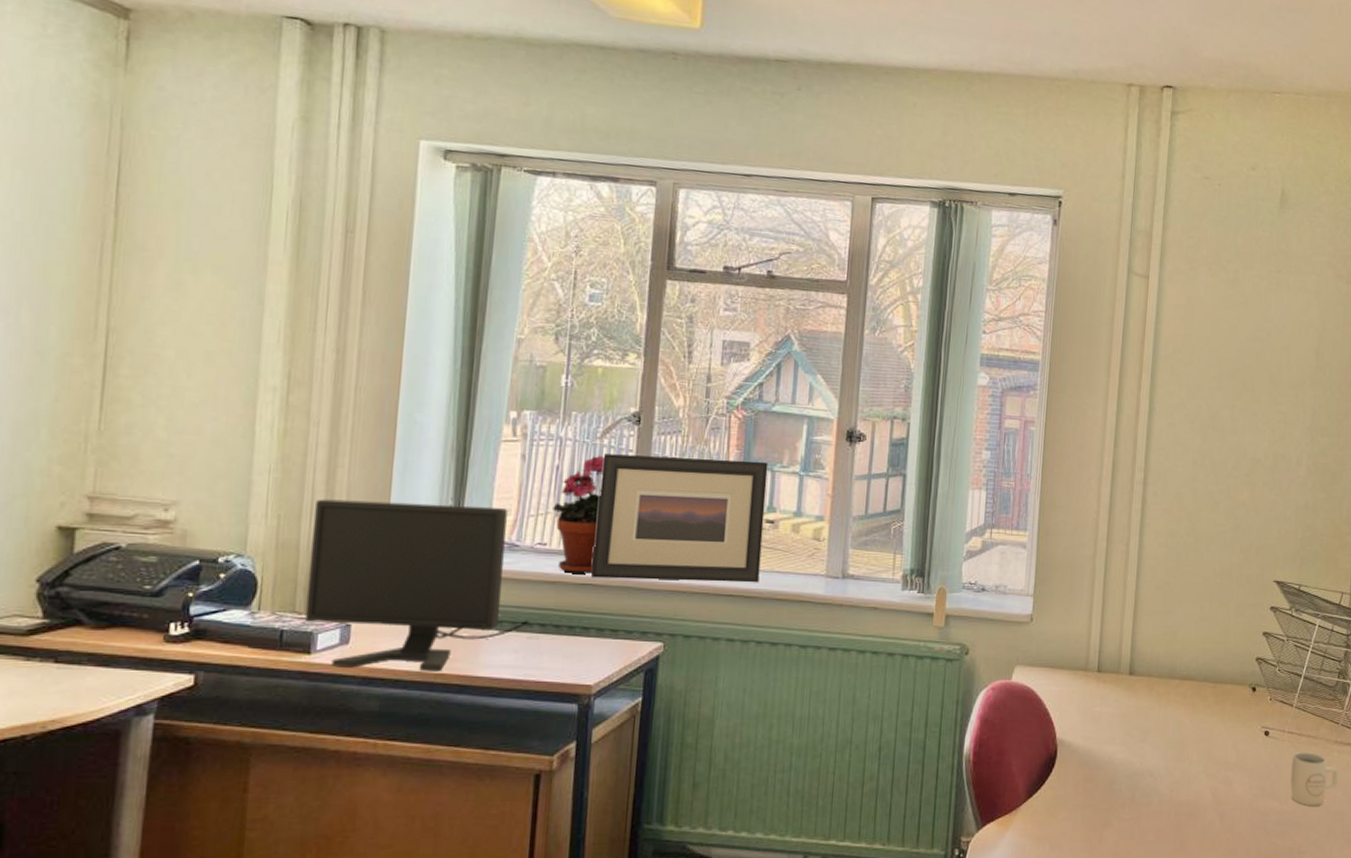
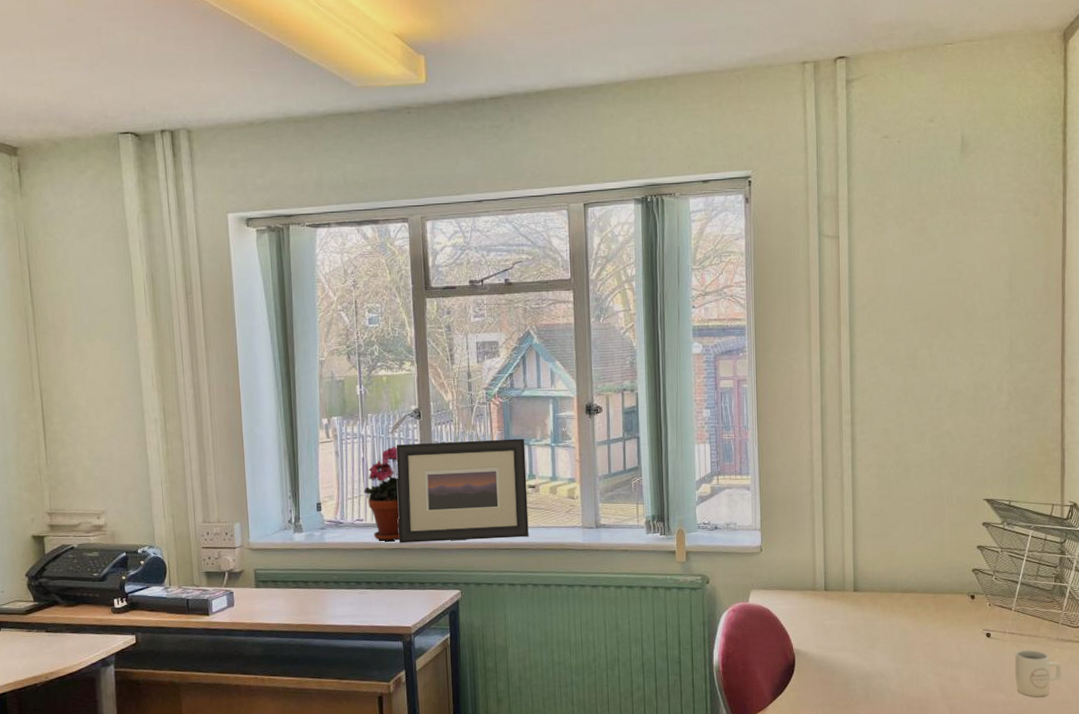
computer monitor: present [304,499,529,672] -> none [195,494,359,624]

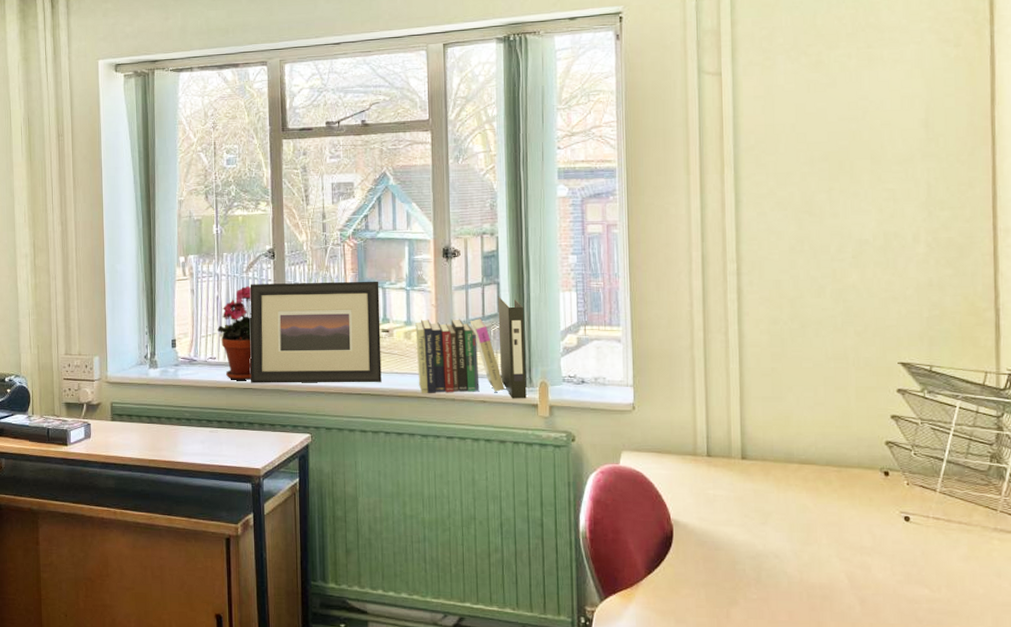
books: none [560,471,645,547] -> present [415,317,505,394]
binder: none [638,450,665,547] -> present [498,296,527,399]
mug: present [1014,650,1062,697] -> none [940,539,1002,596]

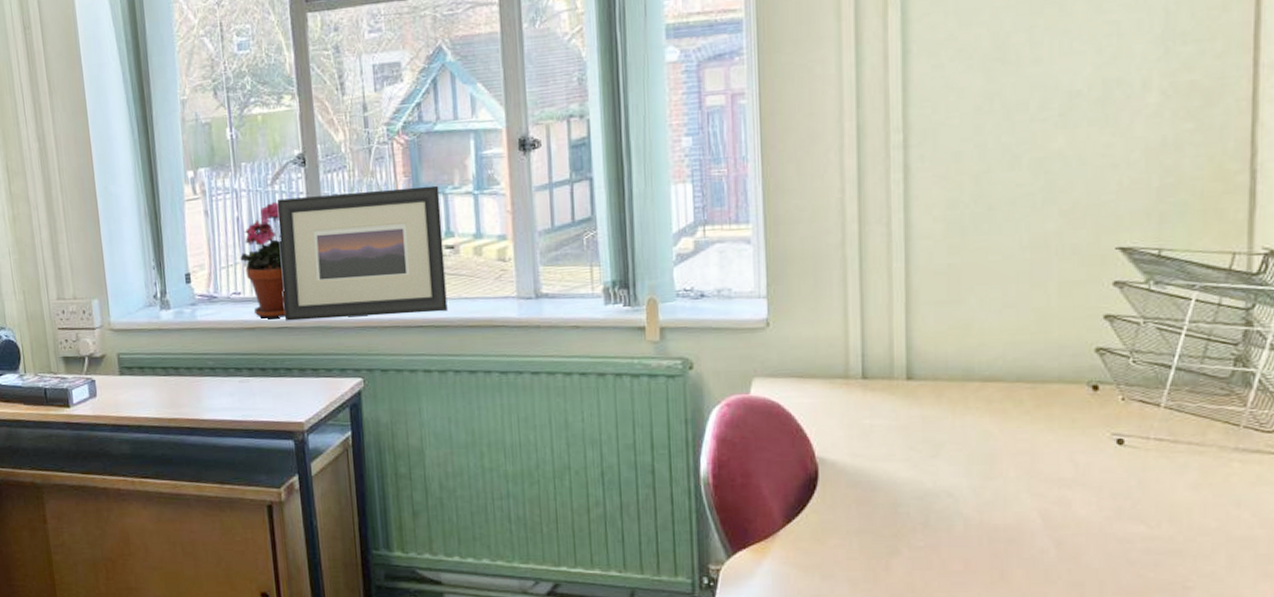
books: present [415,317,505,394] -> none [487,223,603,323]
binder: present [498,296,527,399] -> none [591,195,631,322]

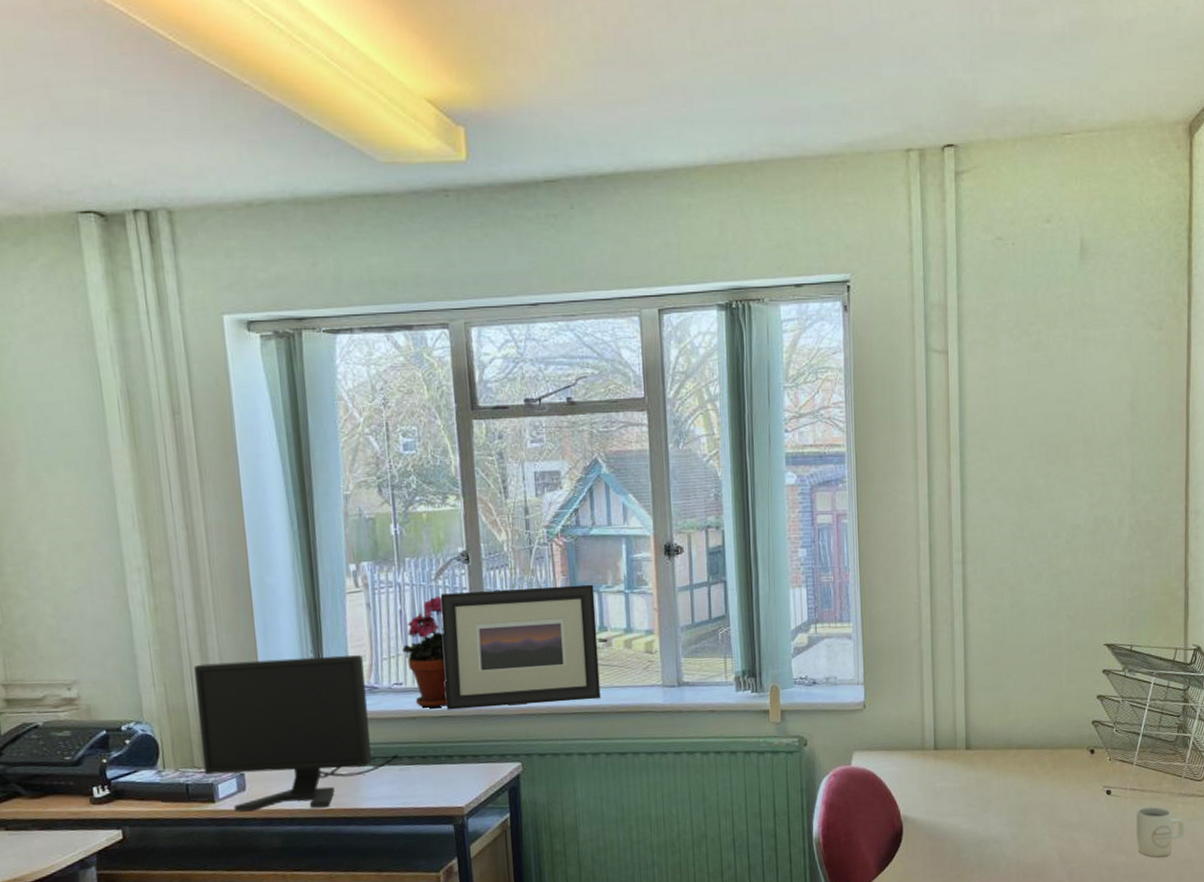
computer monitor: none [48,263,238,417] -> present [193,654,399,812]
mug: none [1162,463,1243,531] -> present [1135,806,1184,857]

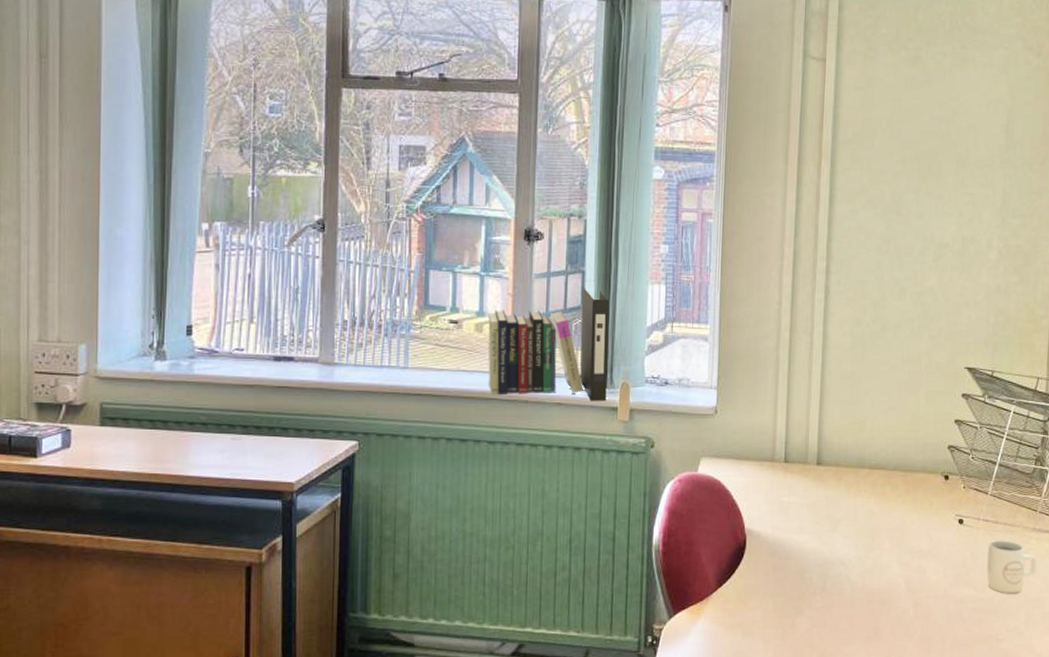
computer monitor: present [193,654,399,812] -> none [29,313,232,472]
potted plant: present [402,595,448,708] -> none [247,262,293,377]
picture frame: present [440,584,601,710] -> none [287,261,449,382]
books: none [636,620,735,708] -> present [488,310,584,396]
binder: none [725,596,758,706] -> present [580,286,610,401]

